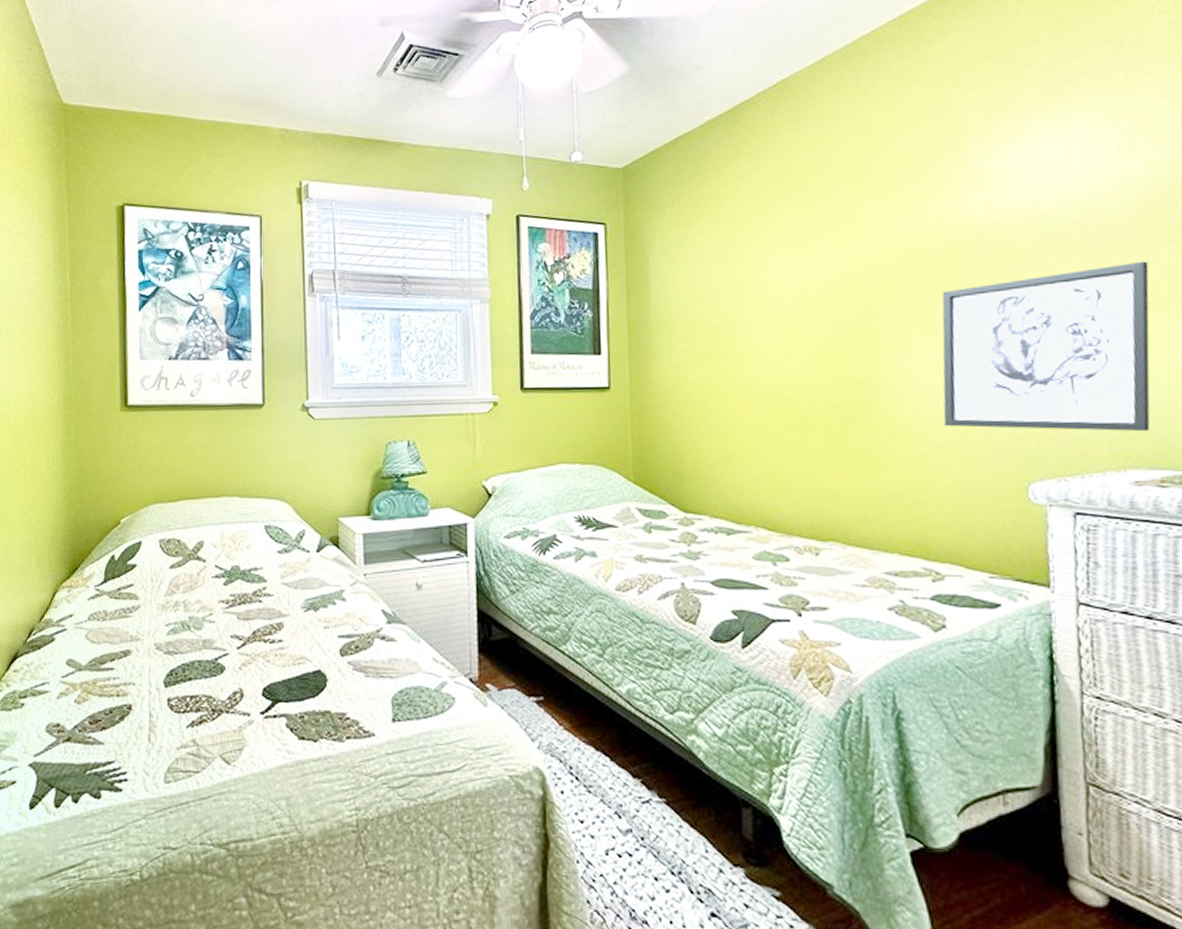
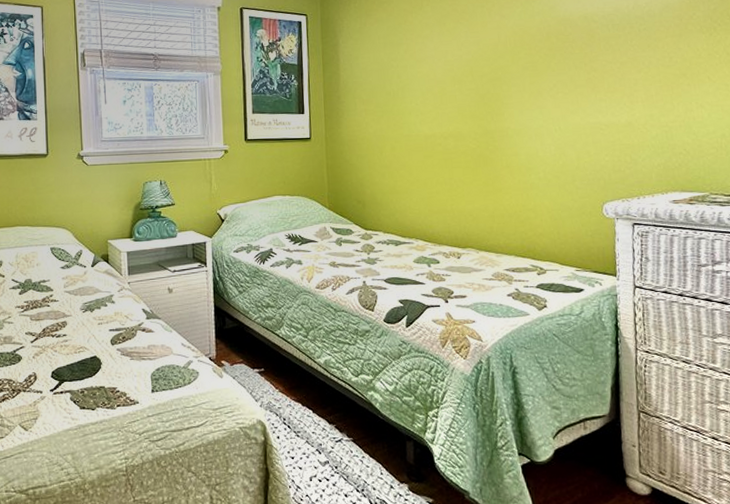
wall art: present [942,261,1151,432] -> none [546,44,685,166]

